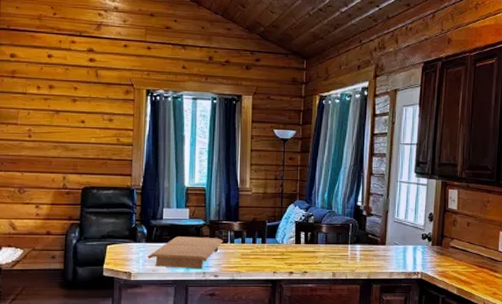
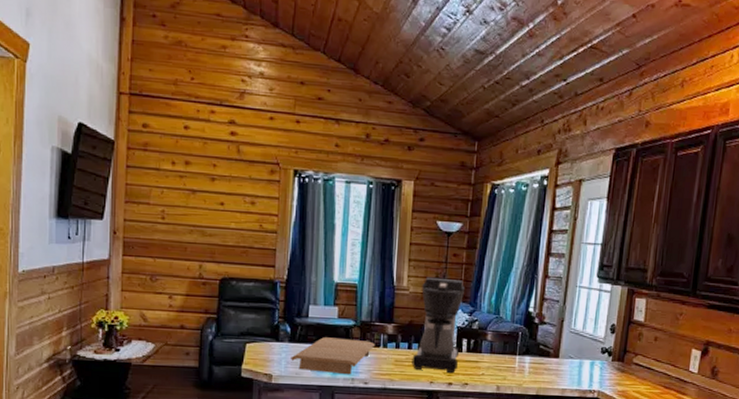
coffee maker: none [256,179,301,264] -> present [411,277,466,374]

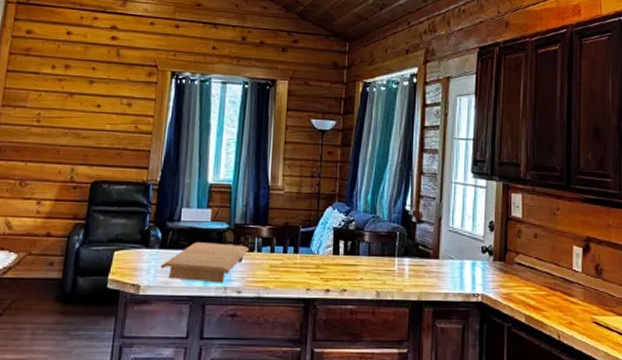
coffee maker: present [411,277,466,374] -> none [287,176,341,279]

